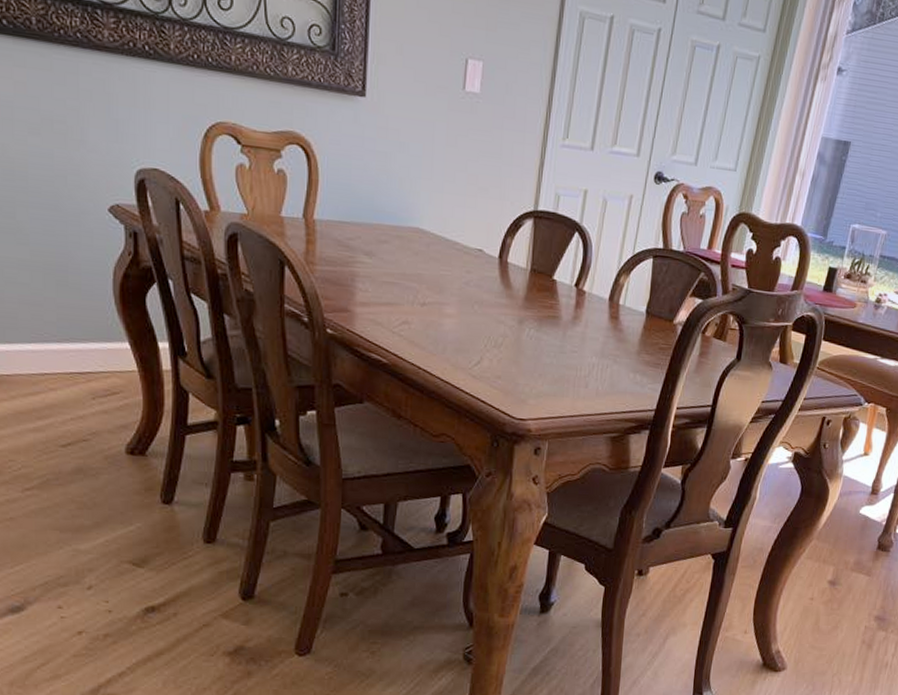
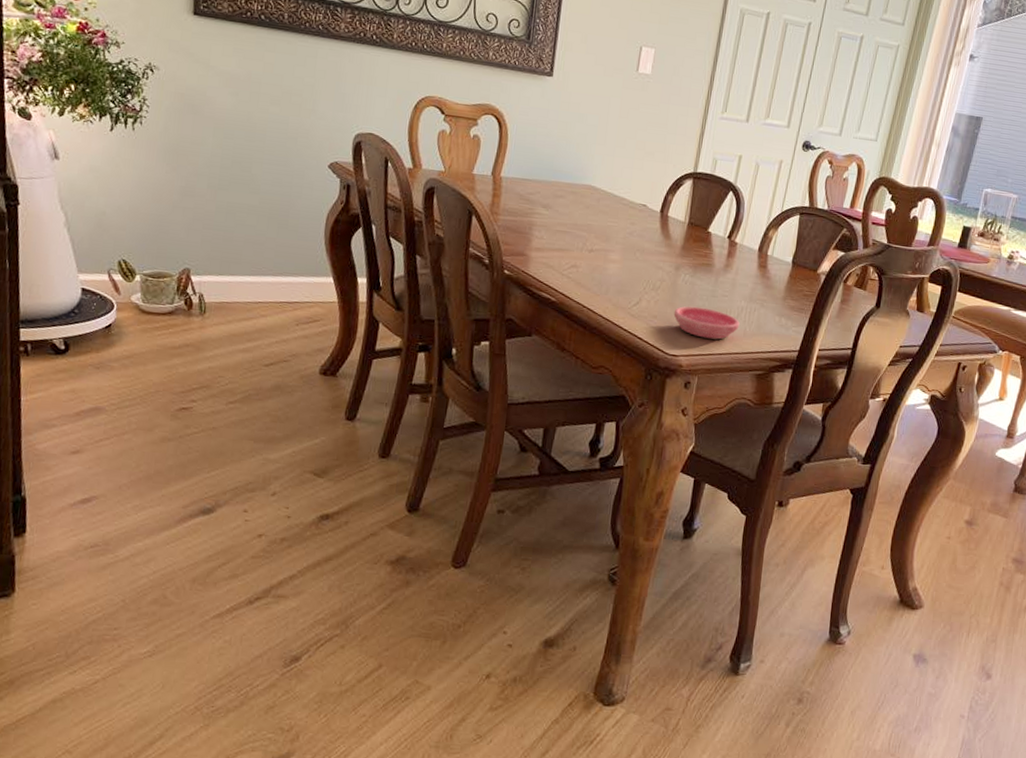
saucer: none [519,364,591,401] -> present [673,306,740,340]

